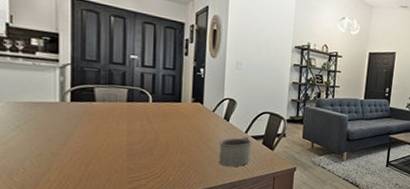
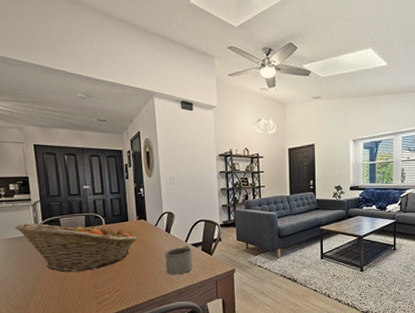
fruit basket: none [31,86,190,152] -> present [14,221,137,273]

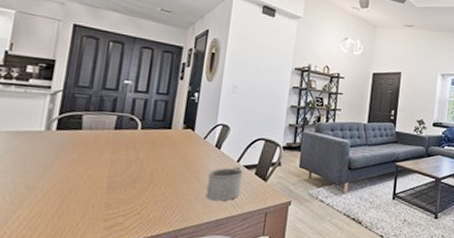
fruit basket: present [14,221,137,273] -> none [18,114,178,185]

